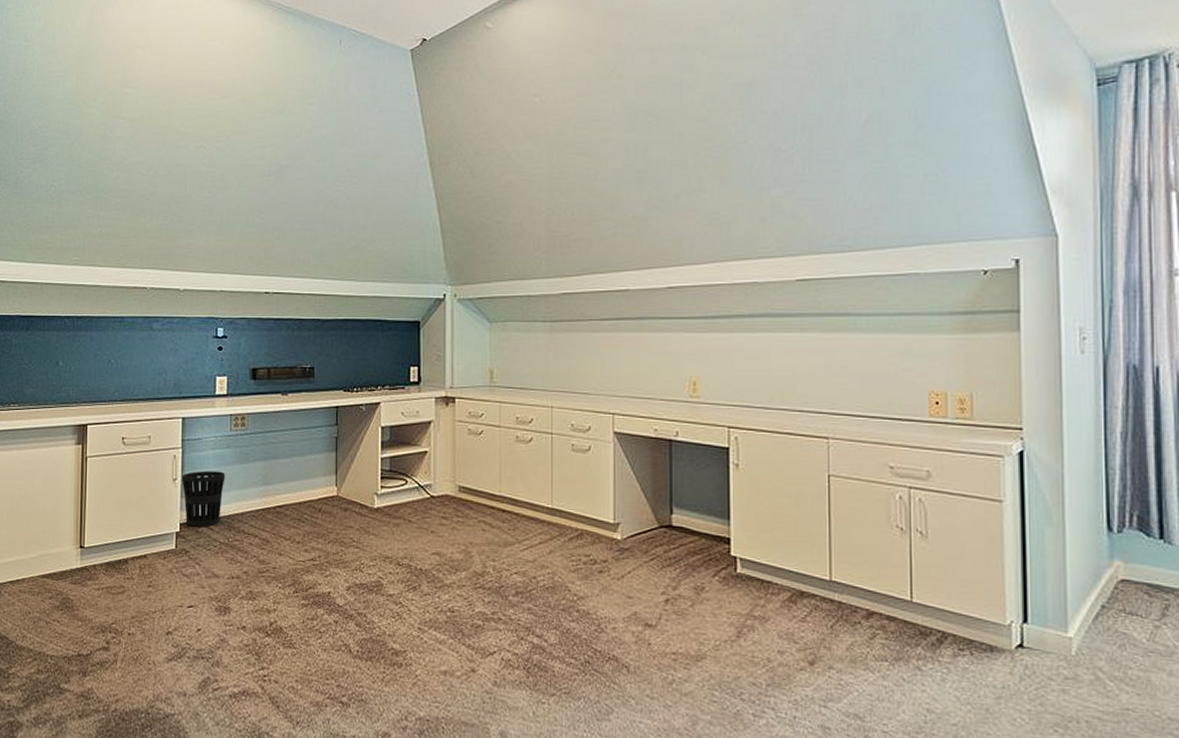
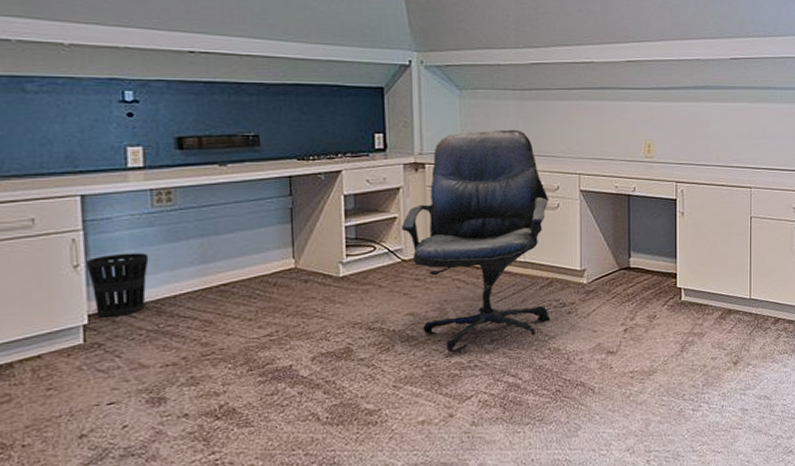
office chair: none [431,363,580,601] -> present [401,129,551,353]

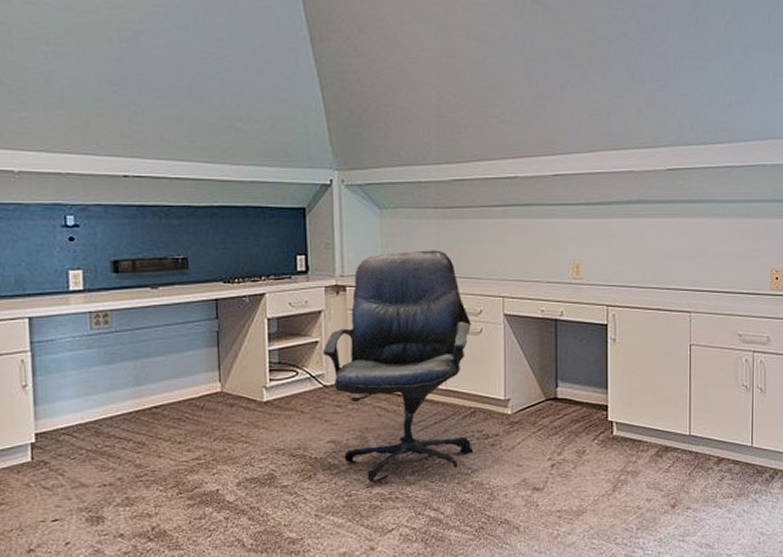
wastebasket: present [85,252,149,317] -> none [33,374,88,436]

